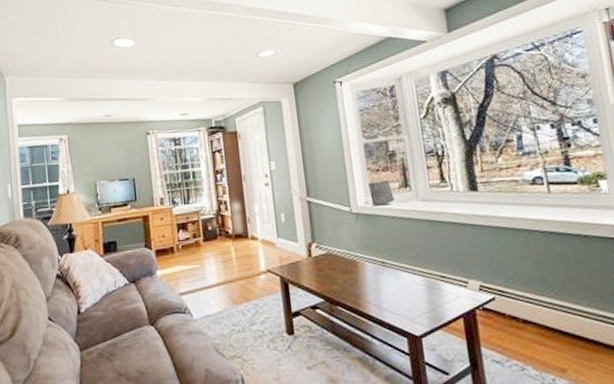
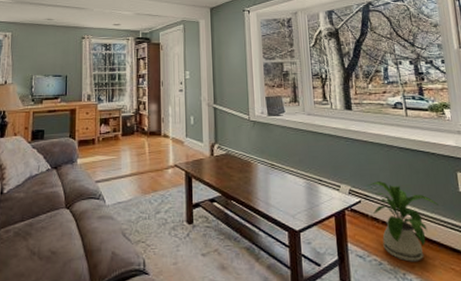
house plant: none [500,273,595,366] -> present [366,181,439,262]

